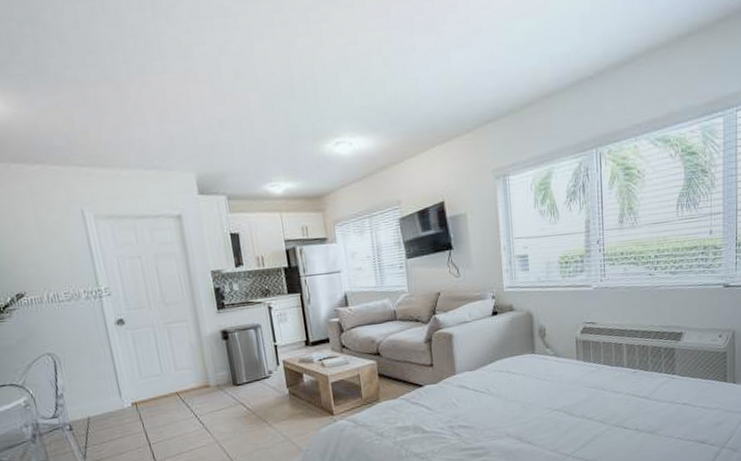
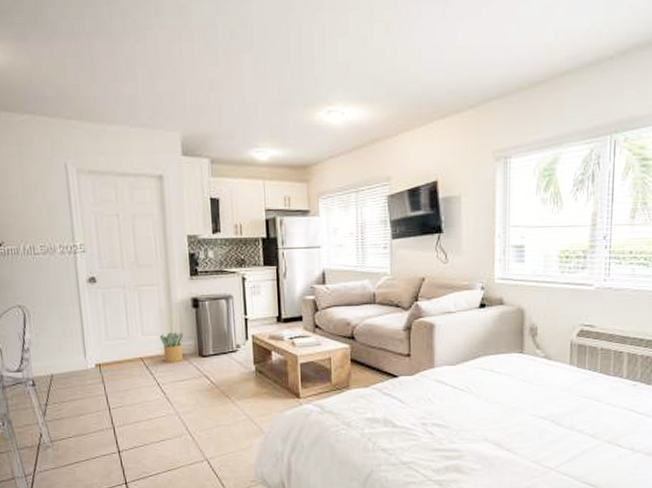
potted plant: none [193,364,218,395] -> present [160,332,184,363]

